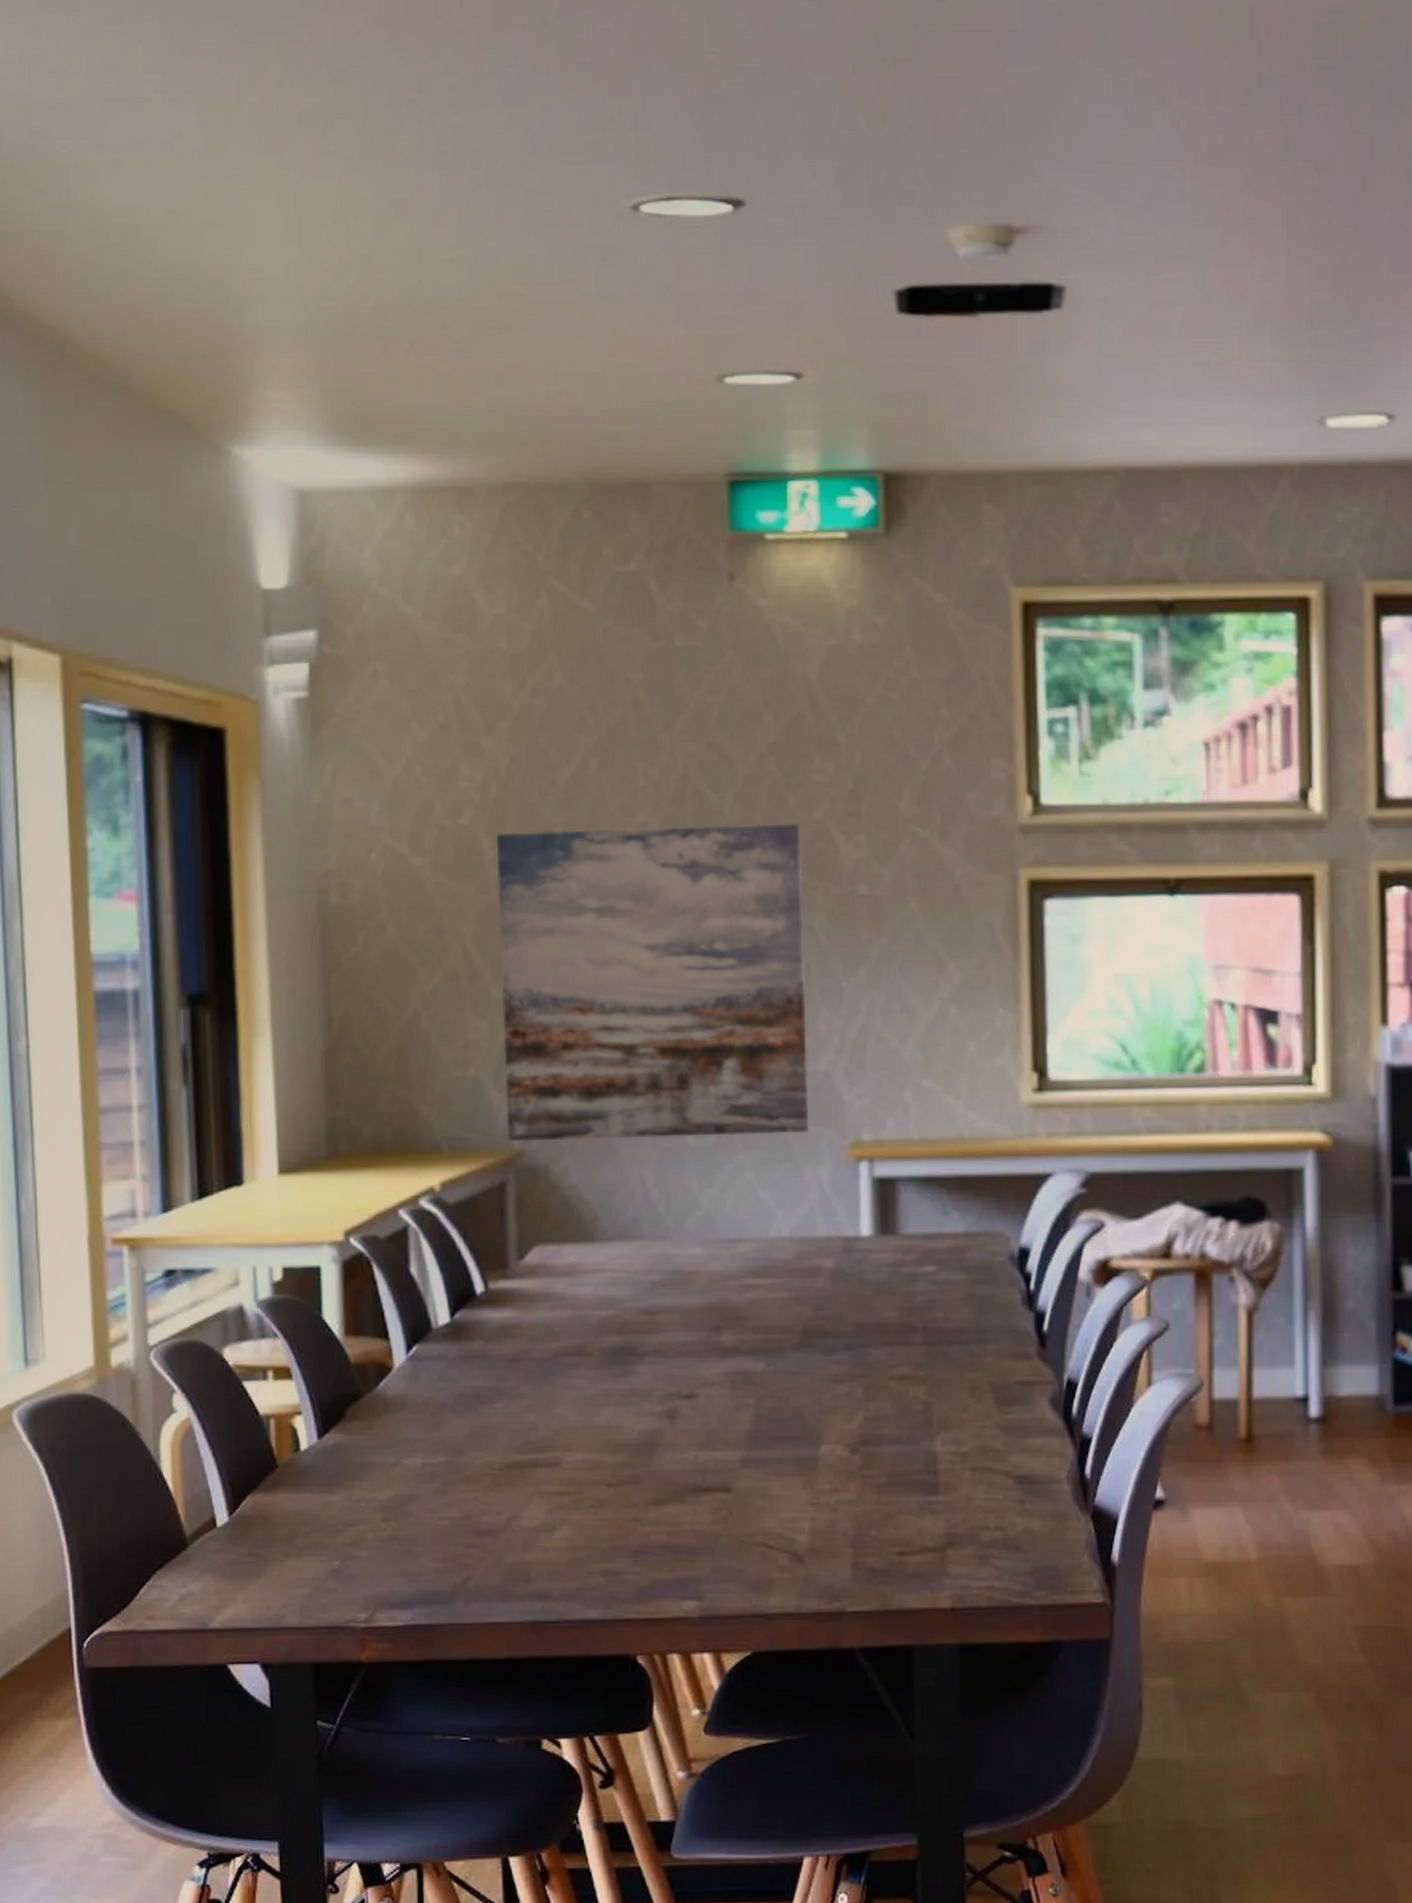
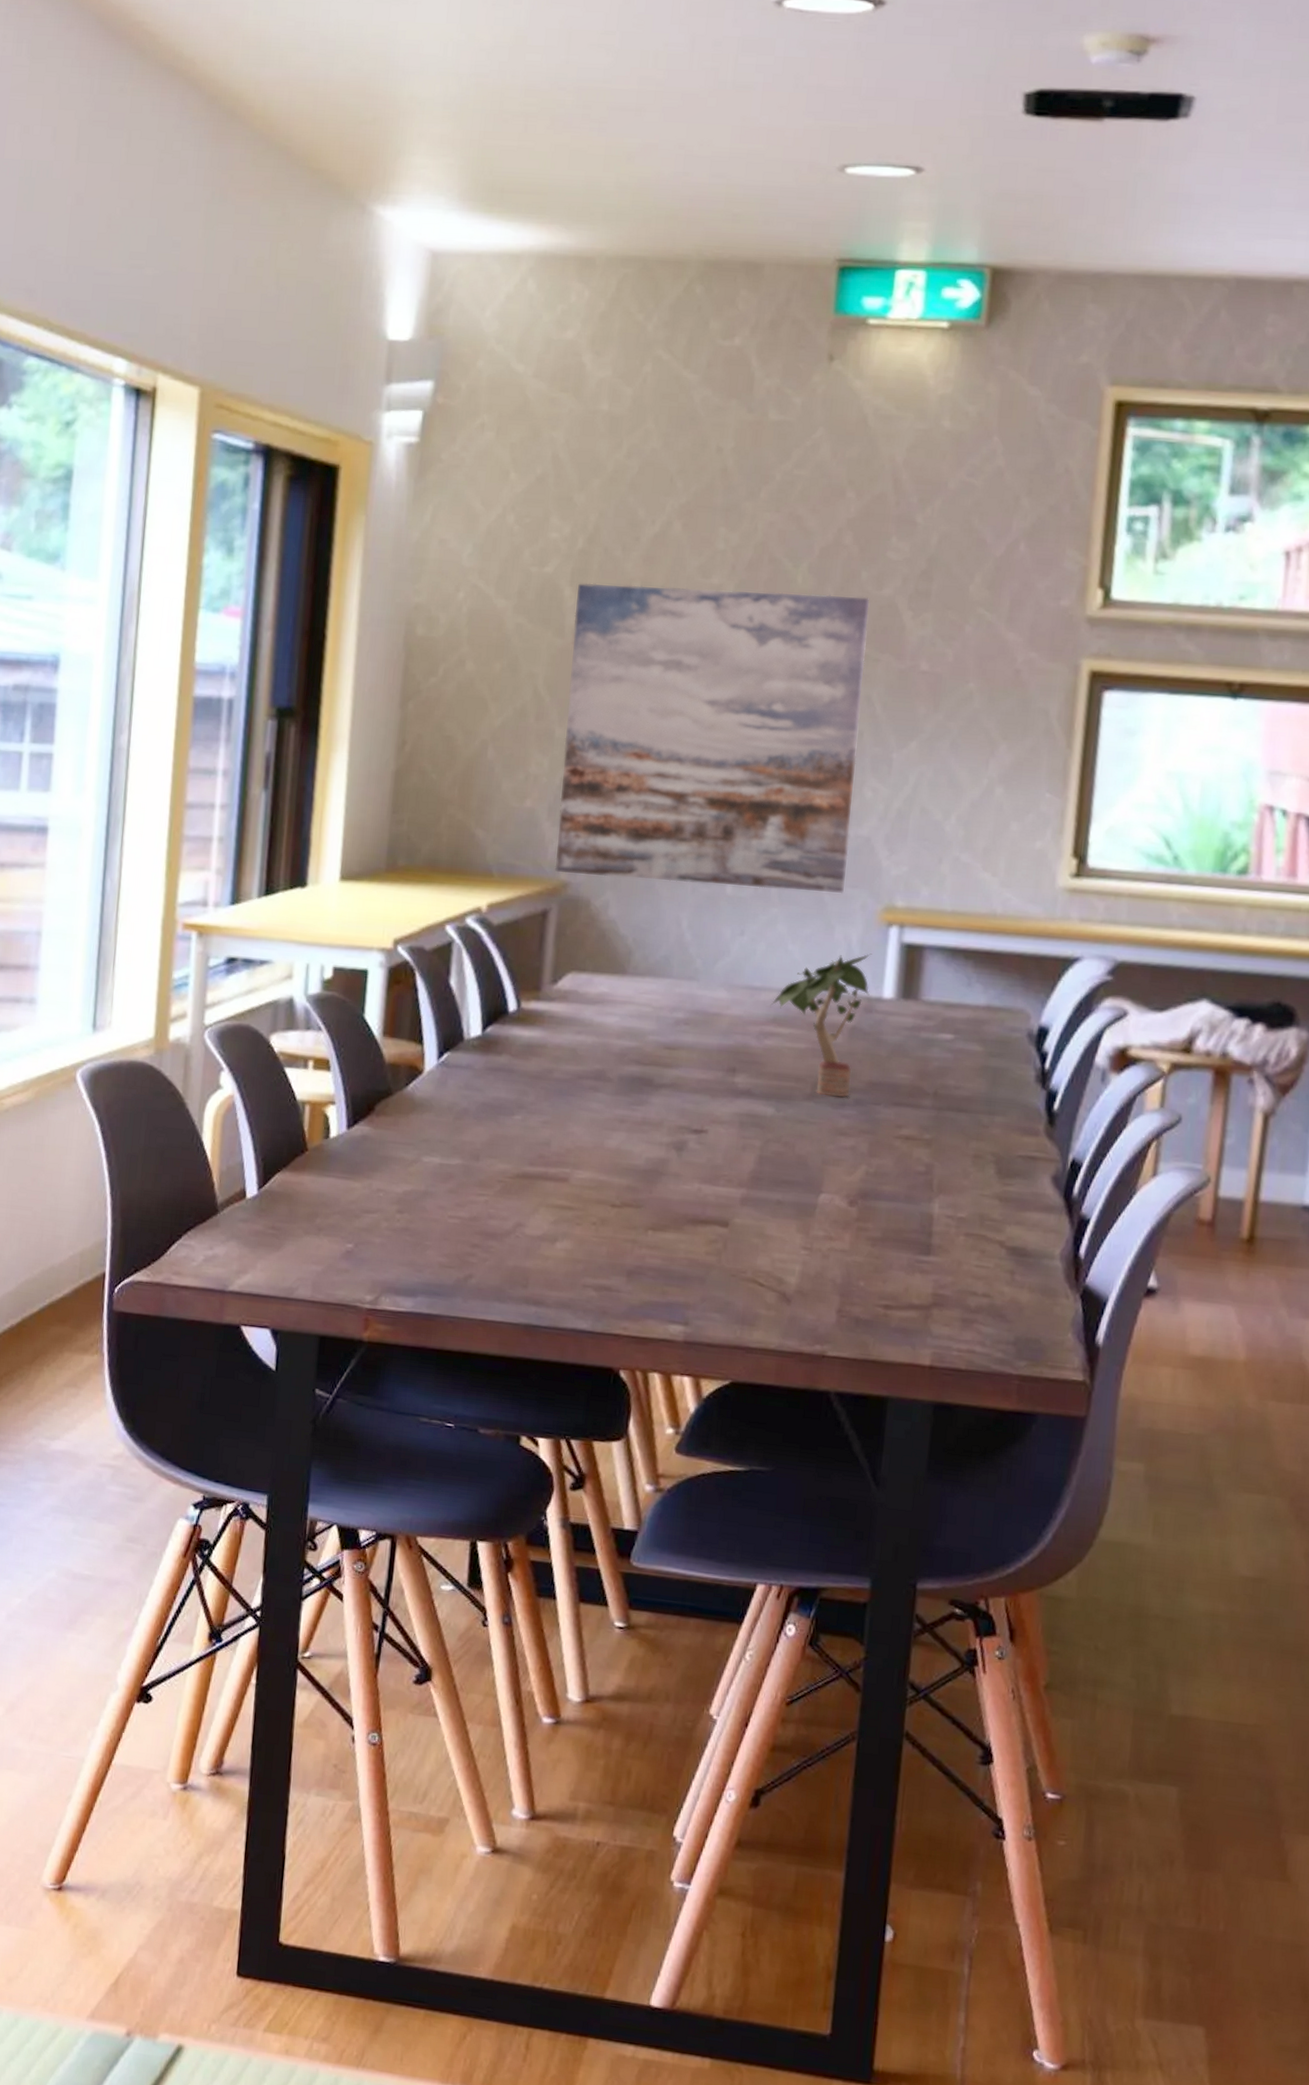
potted plant: none [747,1192,847,1344] -> present [770,953,873,1097]

